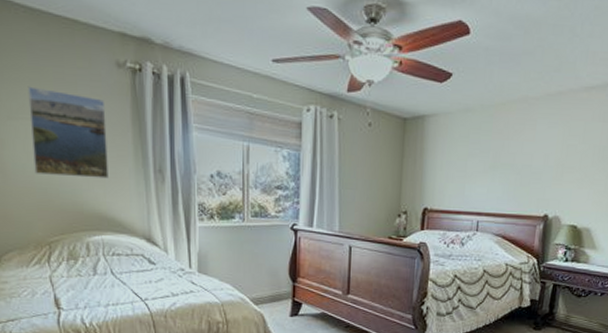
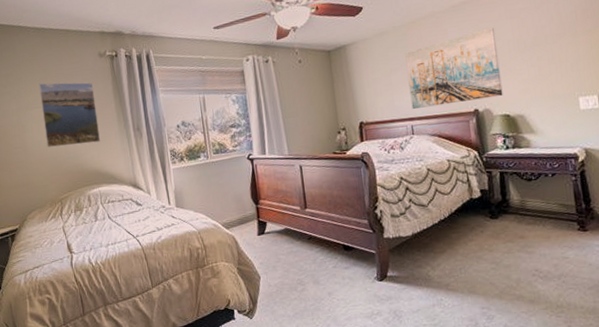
wall art: none [482,127,584,205] -> present [405,27,503,109]

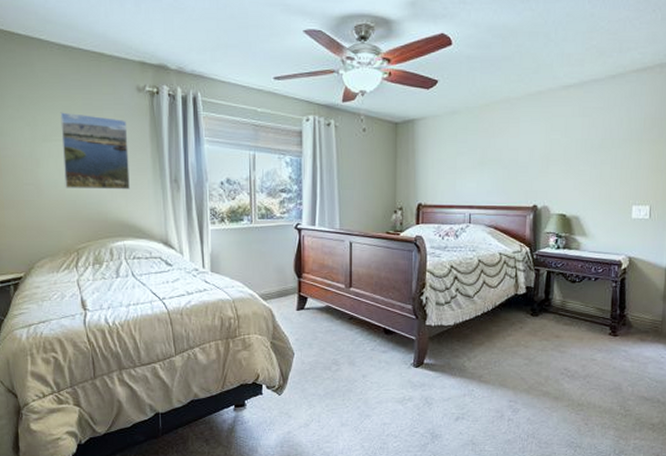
wall art: present [405,27,503,109] -> none [472,122,566,197]

